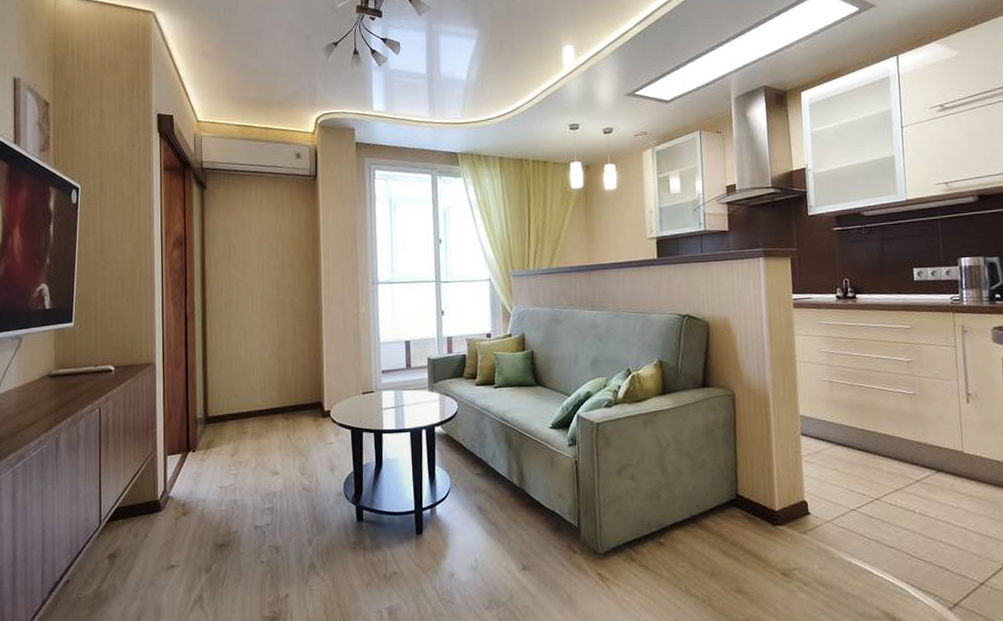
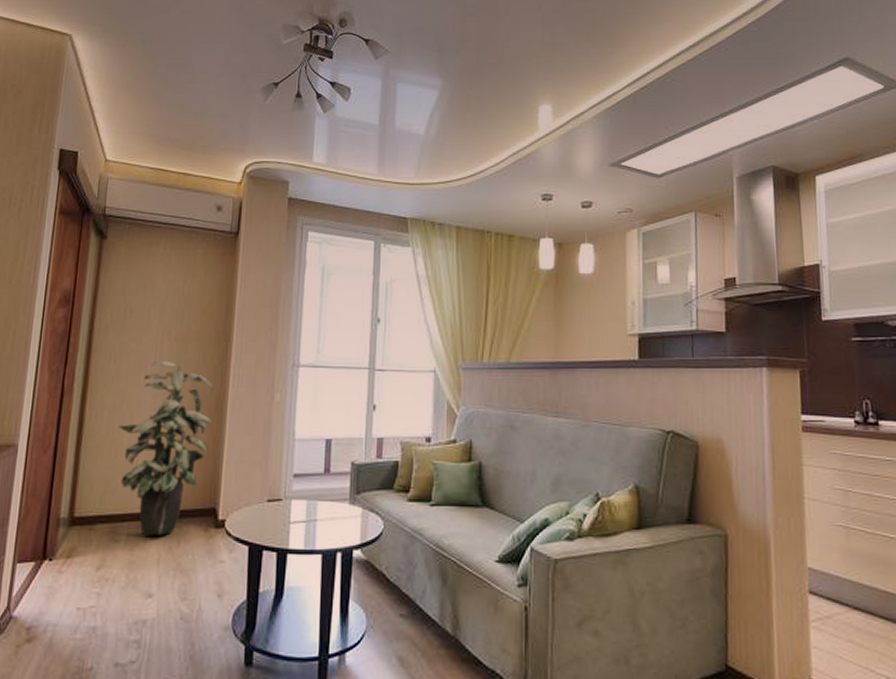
indoor plant: none [235,286,310,428] -> present [118,360,213,536]

